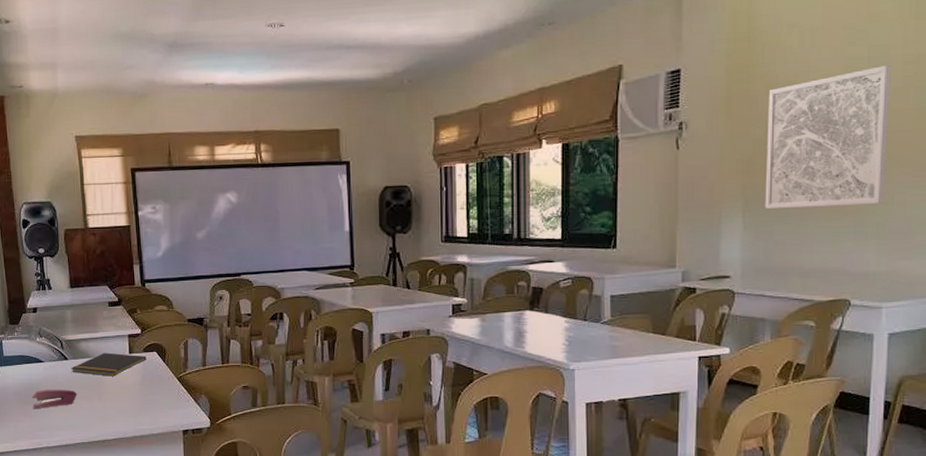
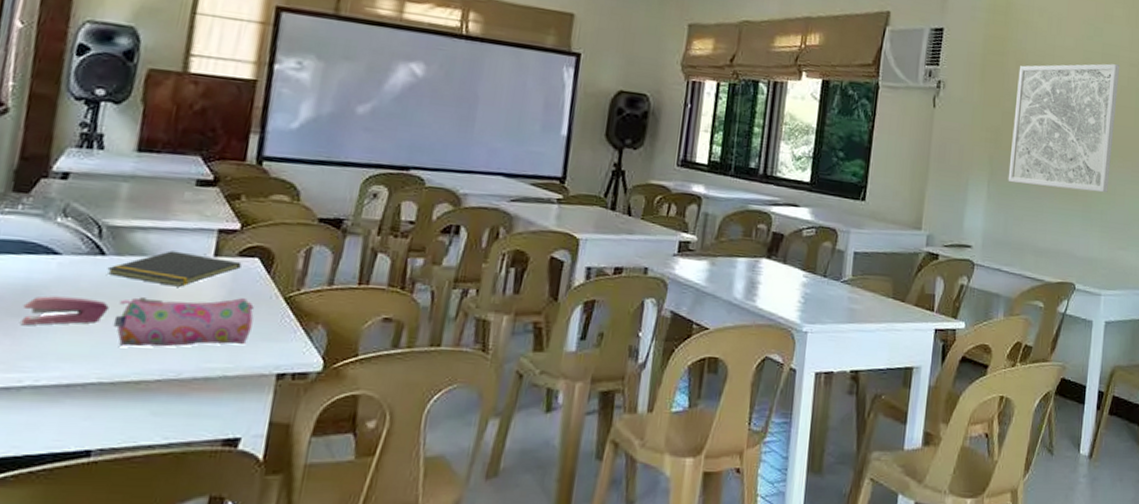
pencil case: none [81,381,161,418] -> present [112,297,254,347]

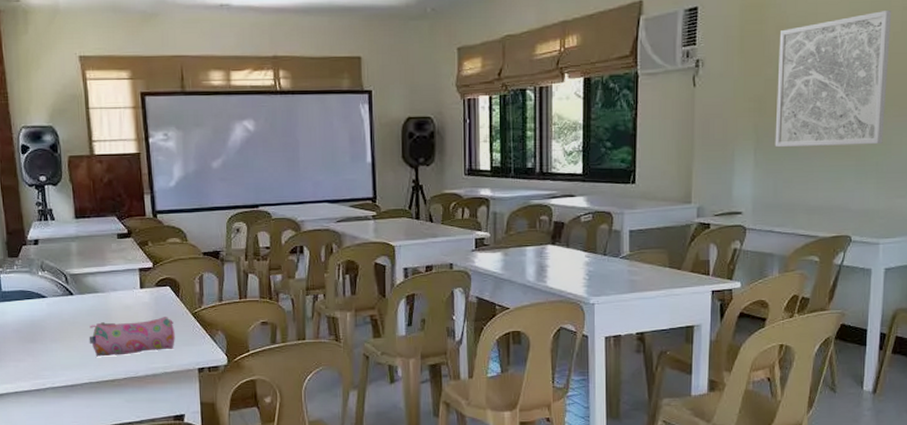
stapler: present [21,296,109,326] -> none [33,326,84,348]
notepad: present [107,250,242,287] -> none [76,287,159,313]

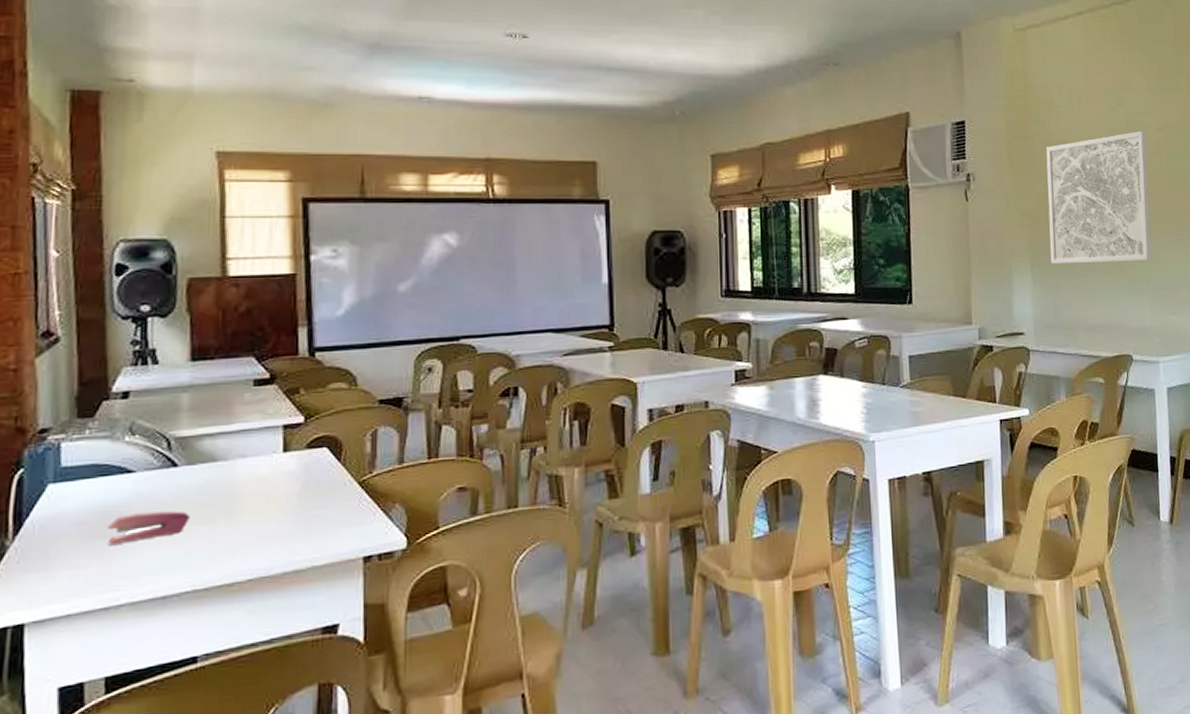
stapler: none [33,326,84,348] -> present [107,510,190,546]
pencil case: present [89,317,175,357] -> none [197,489,332,552]

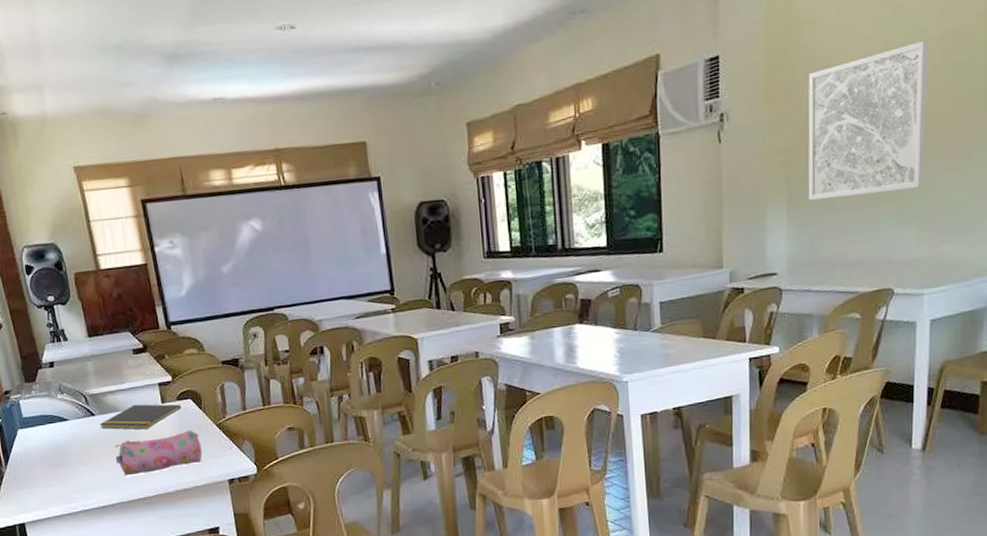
stapler: present [107,510,190,546] -> none [59,447,110,472]
notepad: none [182,452,311,487] -> present [99,404,181,430]
pencil case: none [197,489,332,552] -> present [114,430,203,476]

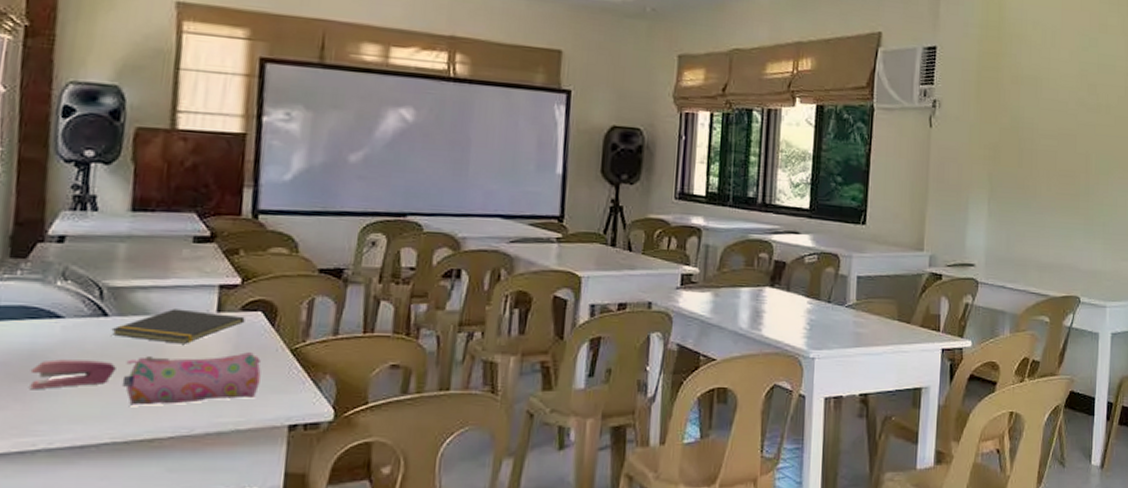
stapler: none [59,447,110,472] -> present [30,359,116,390]
wall art: present [808,40,929,201] -> none [1008,73,1117,205]

